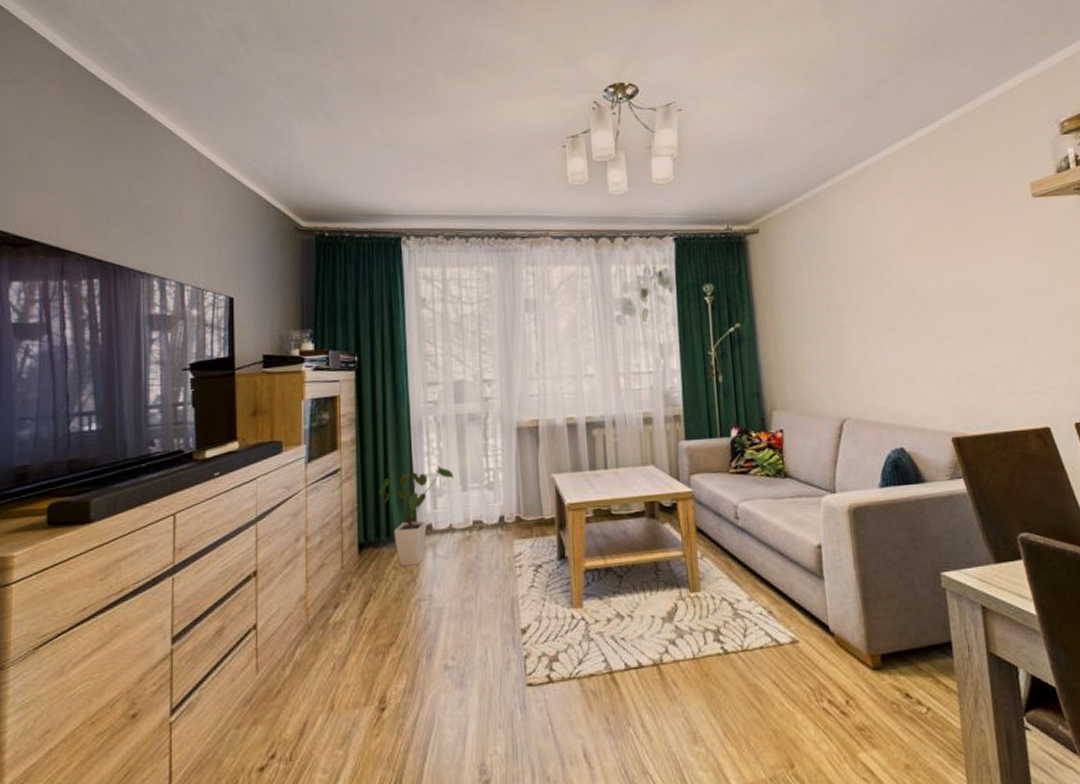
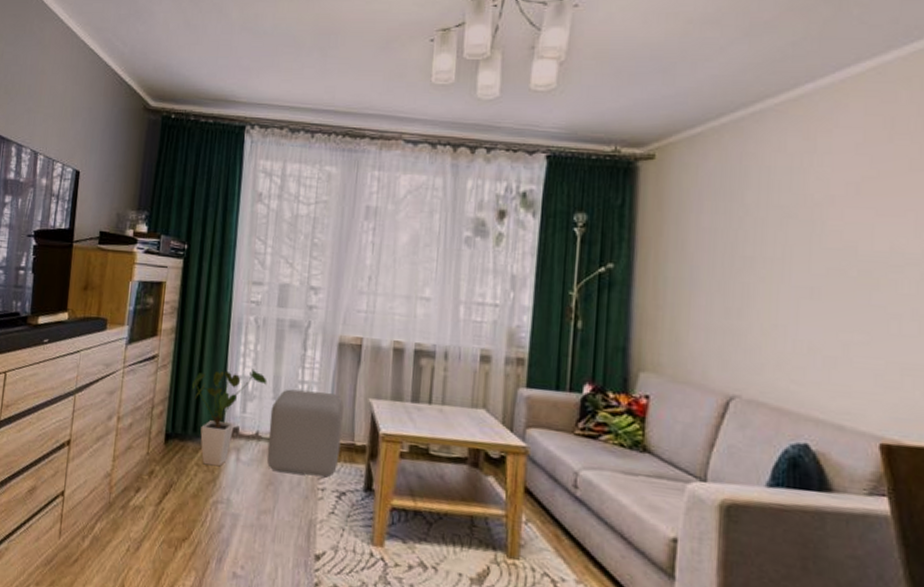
pouf: none [461,475,532,558] -> present [267,389,344,477]

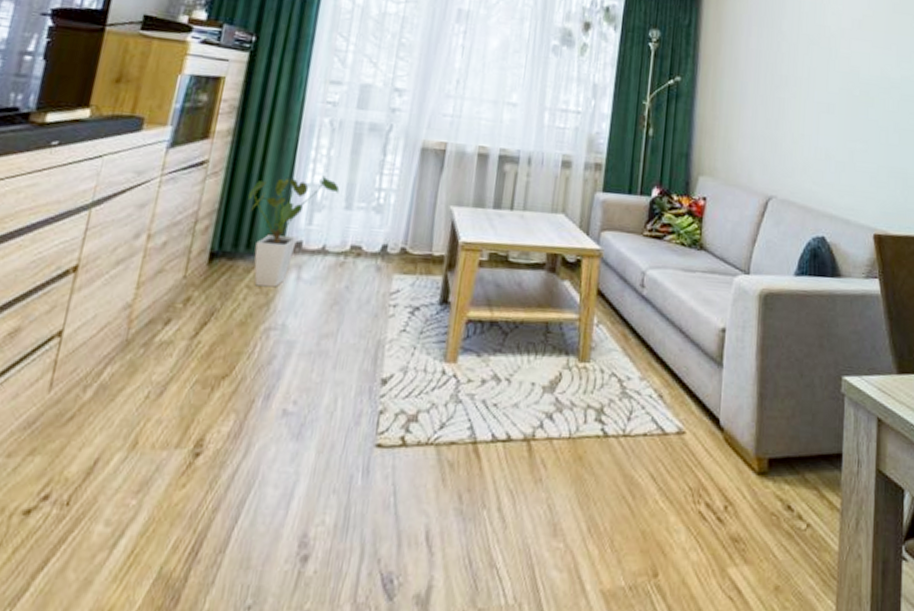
pouf: present [267,389,344,477] -> none [333,197,423,292]

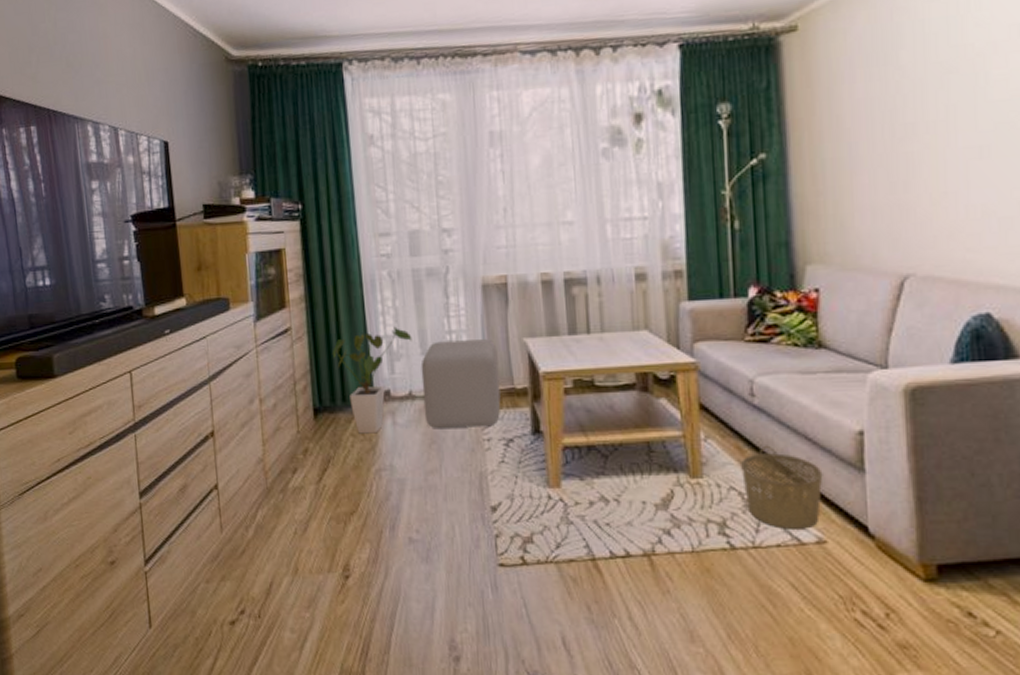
pouf: none [333,197,423,292] -> present [420,339,501,428]
basket: none [623,334,690,419] -> present [741,445,823,529]

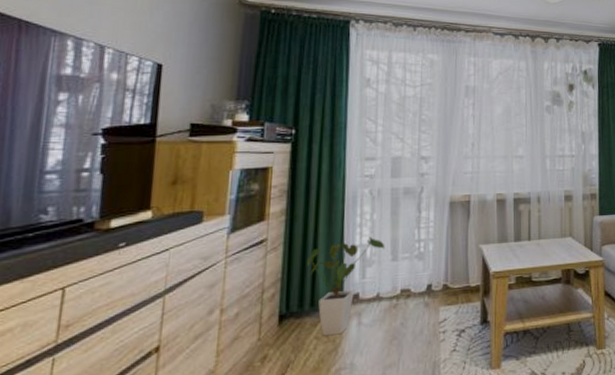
pouf: present [420,339,501,428] -> none [389,246,458,325]

